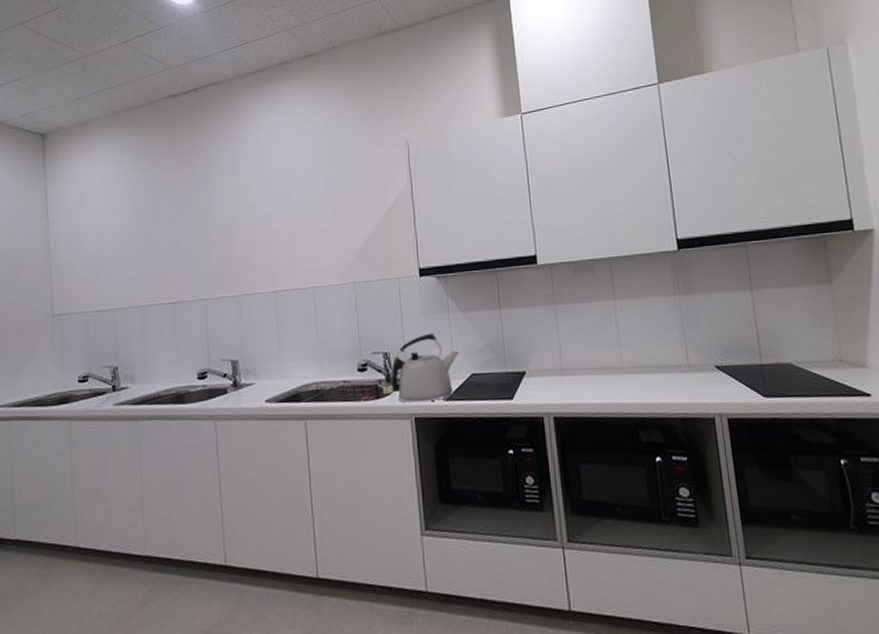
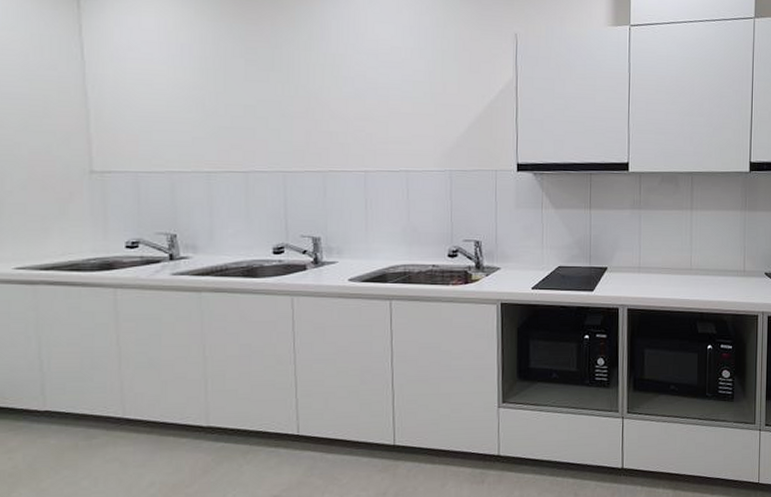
kettle: present [391,333,459,404] -> none [481,226,549,290]

